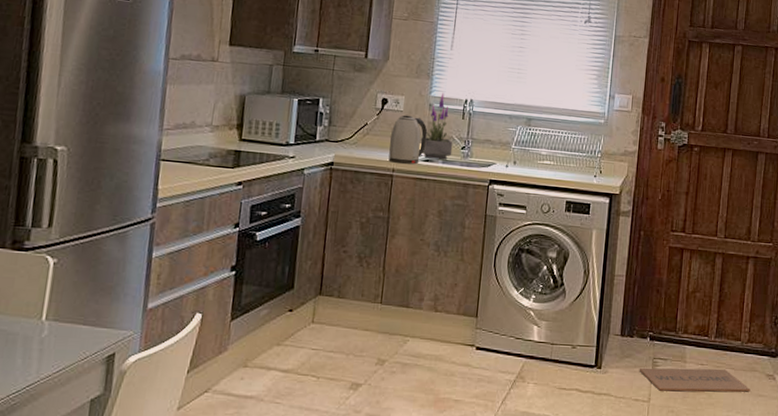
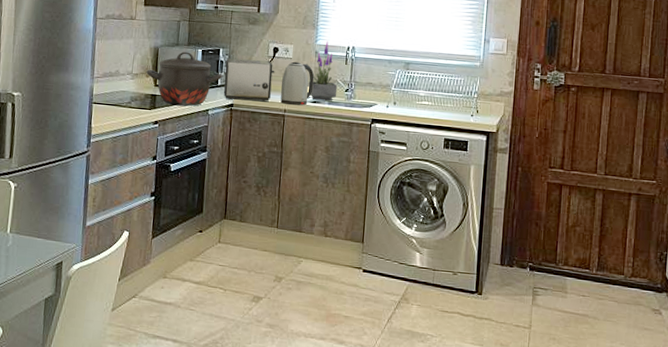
cooking pot: none [229,101,323,165] -> present [146,51,223,106]
toaster: none [322,109,383,160] -> present [223,58,275,102]
doormat: present [639,367,751,392] -> none [519,295,635,325]

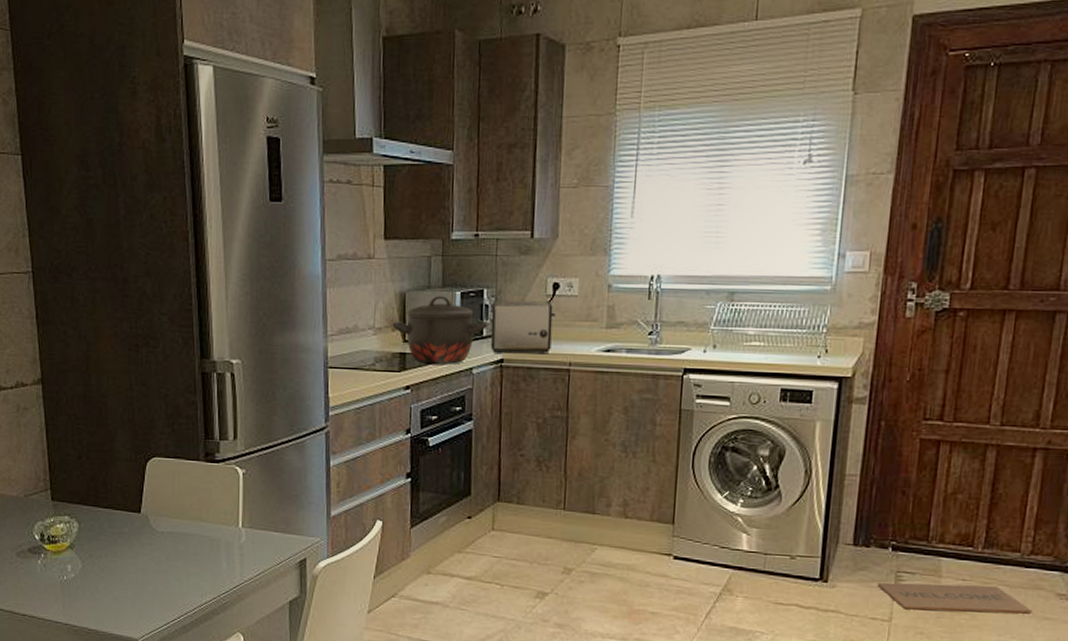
kettle: present [280,61,315,106] -> none [564,300,608,357]
potted plant: present [308,40,338,101] -> none [599,269,638,348]
doormat: none [519,295,635,325] -> present [877,582,1033,614]

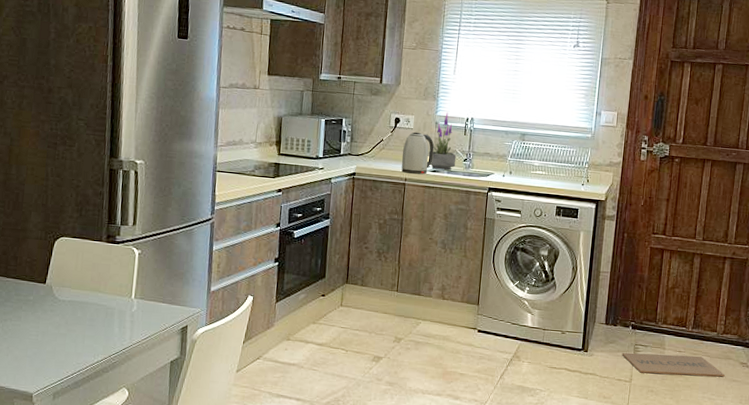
cooking pot: present [392,296,489,365] -> none [270,121,346,175]
toaster: present [490,300,556,354] -> none [346,128,396,171]
kettle: none [564,300,608,357] -> present [401,132,435,175]
potted plant: none [599,269,638,348] -> present [428,112,457,170]

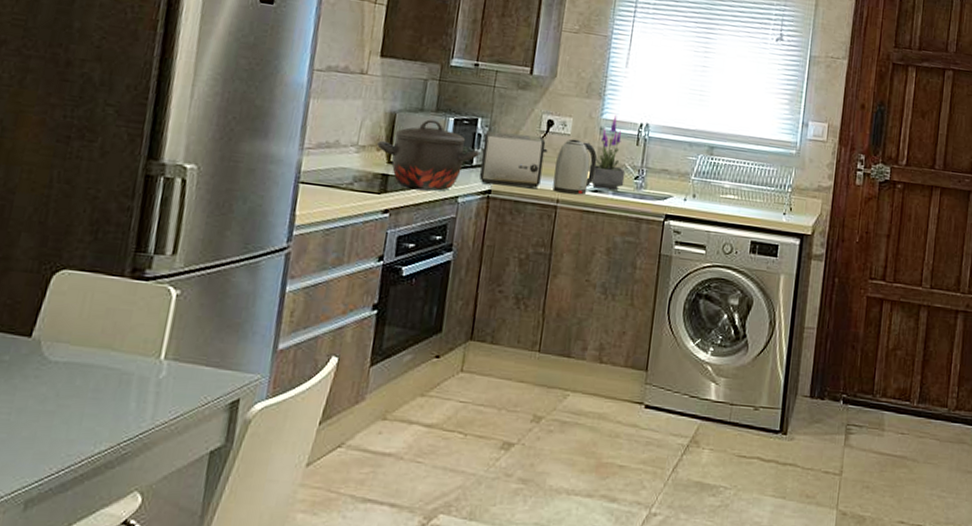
cooking pot: none [270,121,346,175] -> present [377,119,481,191]
toaster: none [346,128,396,171] -> present [479,130,548,189]
doormat: present [622,352,725,377] -> none [830,435,958,468]

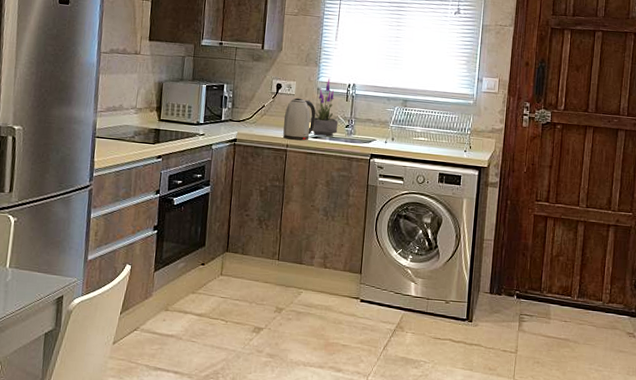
cooking pot: present [377,119,481,191] -> none [150,87,227,141]
toaster: present [479,130,548,189] -> none [227,93,278,137]

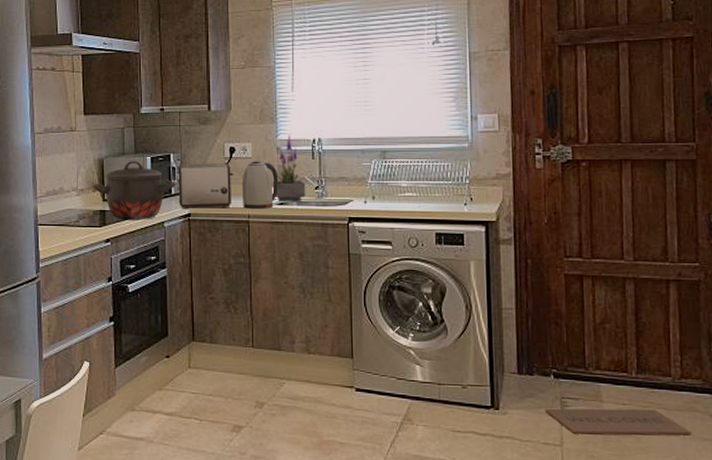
cooking pot: none [150,87,227,141] -> present [93,161,177,220]
toaster: none [227,93,278,137] -> present [178,162,234,208]
doormat: none [507,322,612,348] -> present [545,408,692,436]

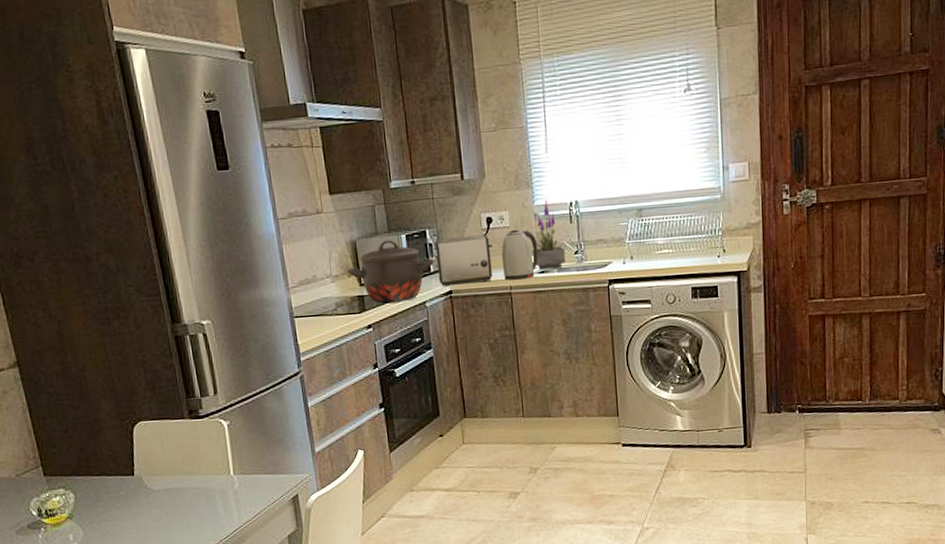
doormat: present [545,408,692,436] -> none [791,430,914,461]

